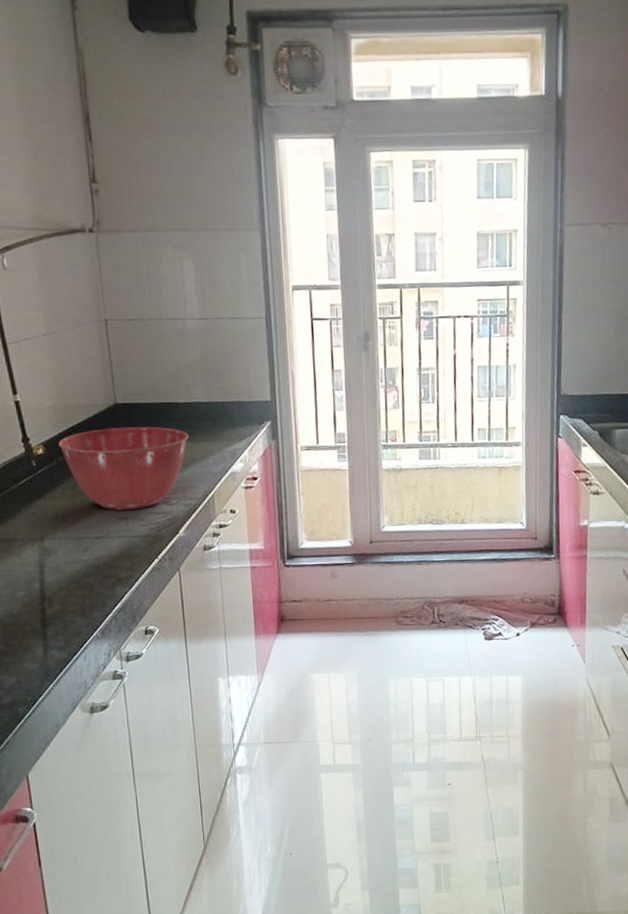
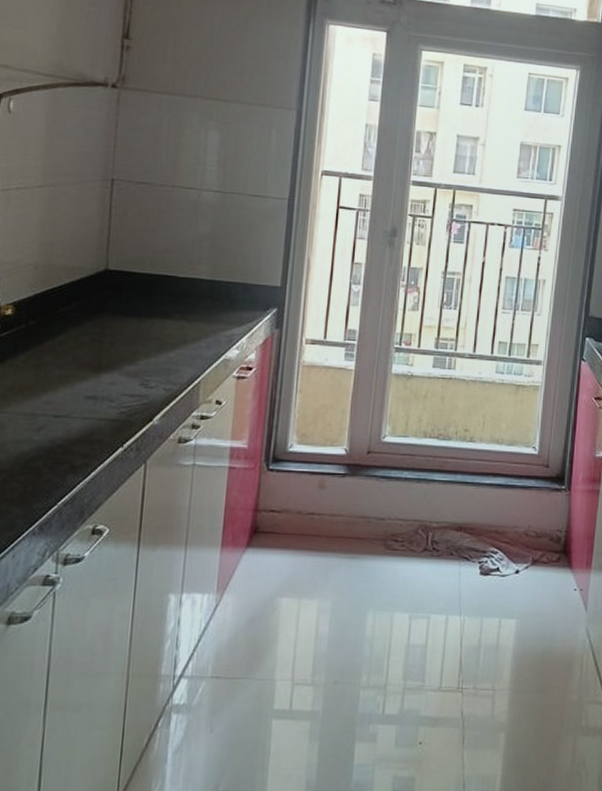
mixing bowl: present [58,426,189,510] -> none [32,295,183,388]

